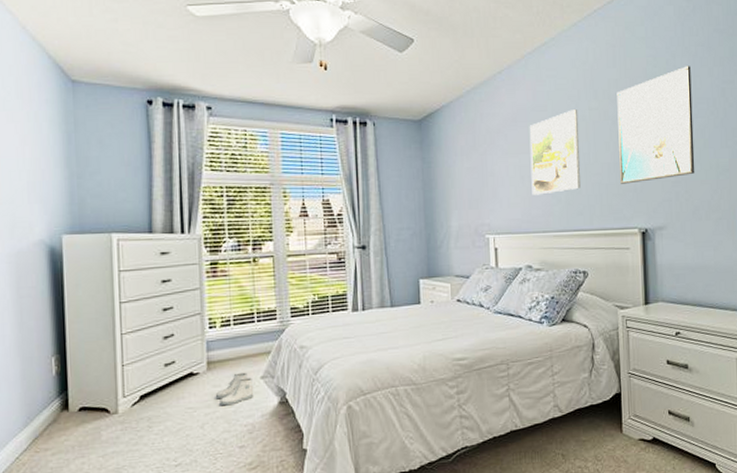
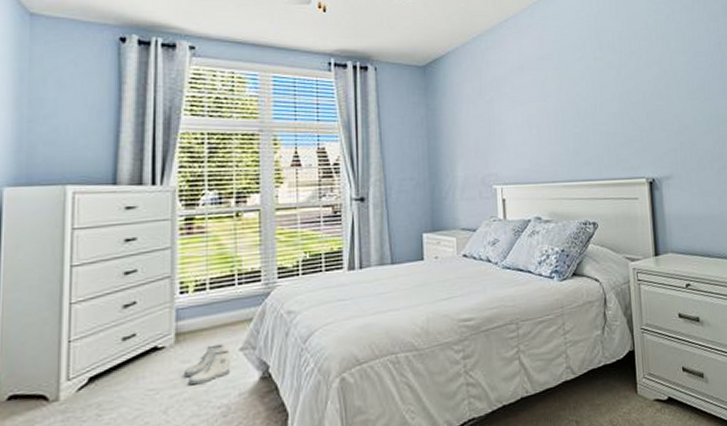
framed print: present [529,109,580,195] -> none [536,59,588,144]
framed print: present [617,66,695,184] -> none [620,21,698,134]

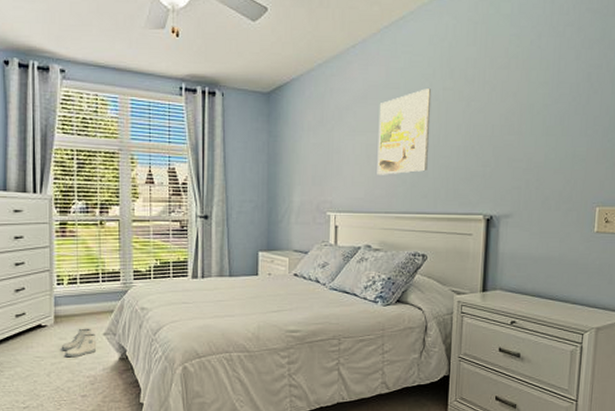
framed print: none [536,59,588,144] -> present [377,89,432,175]

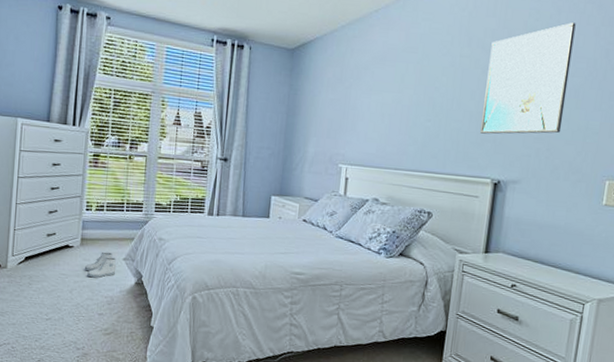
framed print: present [377,89,432,175] -> none [389,54,449,134]
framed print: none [469,47,557,169] -> present [480,22,576,134]

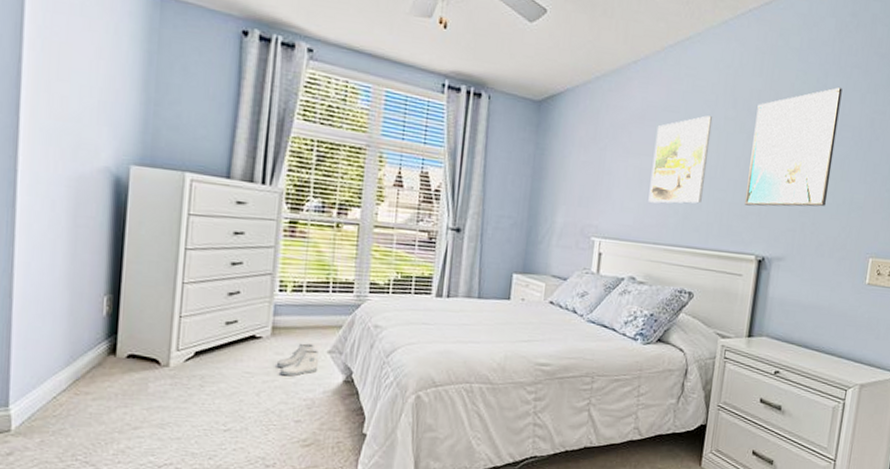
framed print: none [389,54,449,134] -> present [648,115,713,204]

